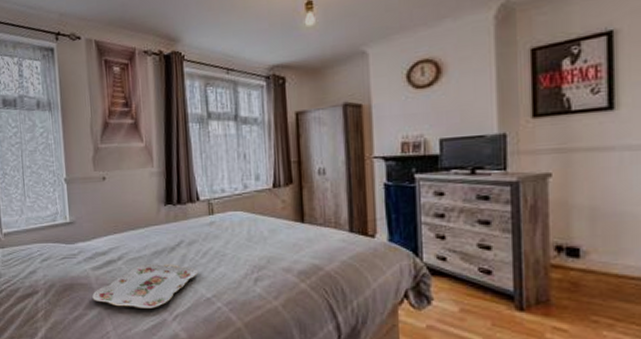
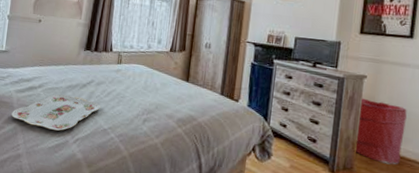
laundry hamper: none [547,204,620,288] -> present [353,98,407,165]

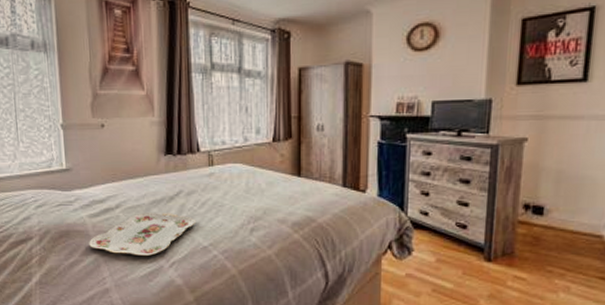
laundry hamper: present [353,98,407,165] -> none [514,167,581,243]

